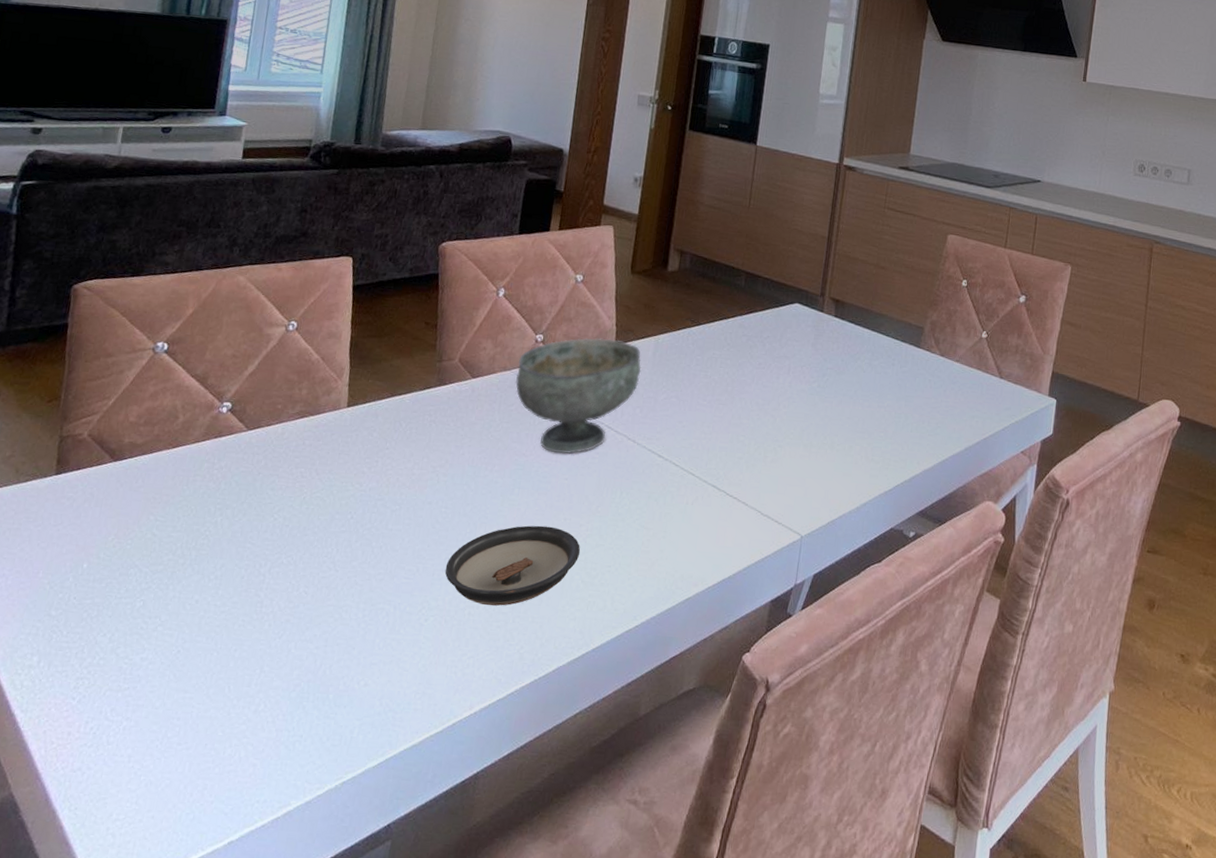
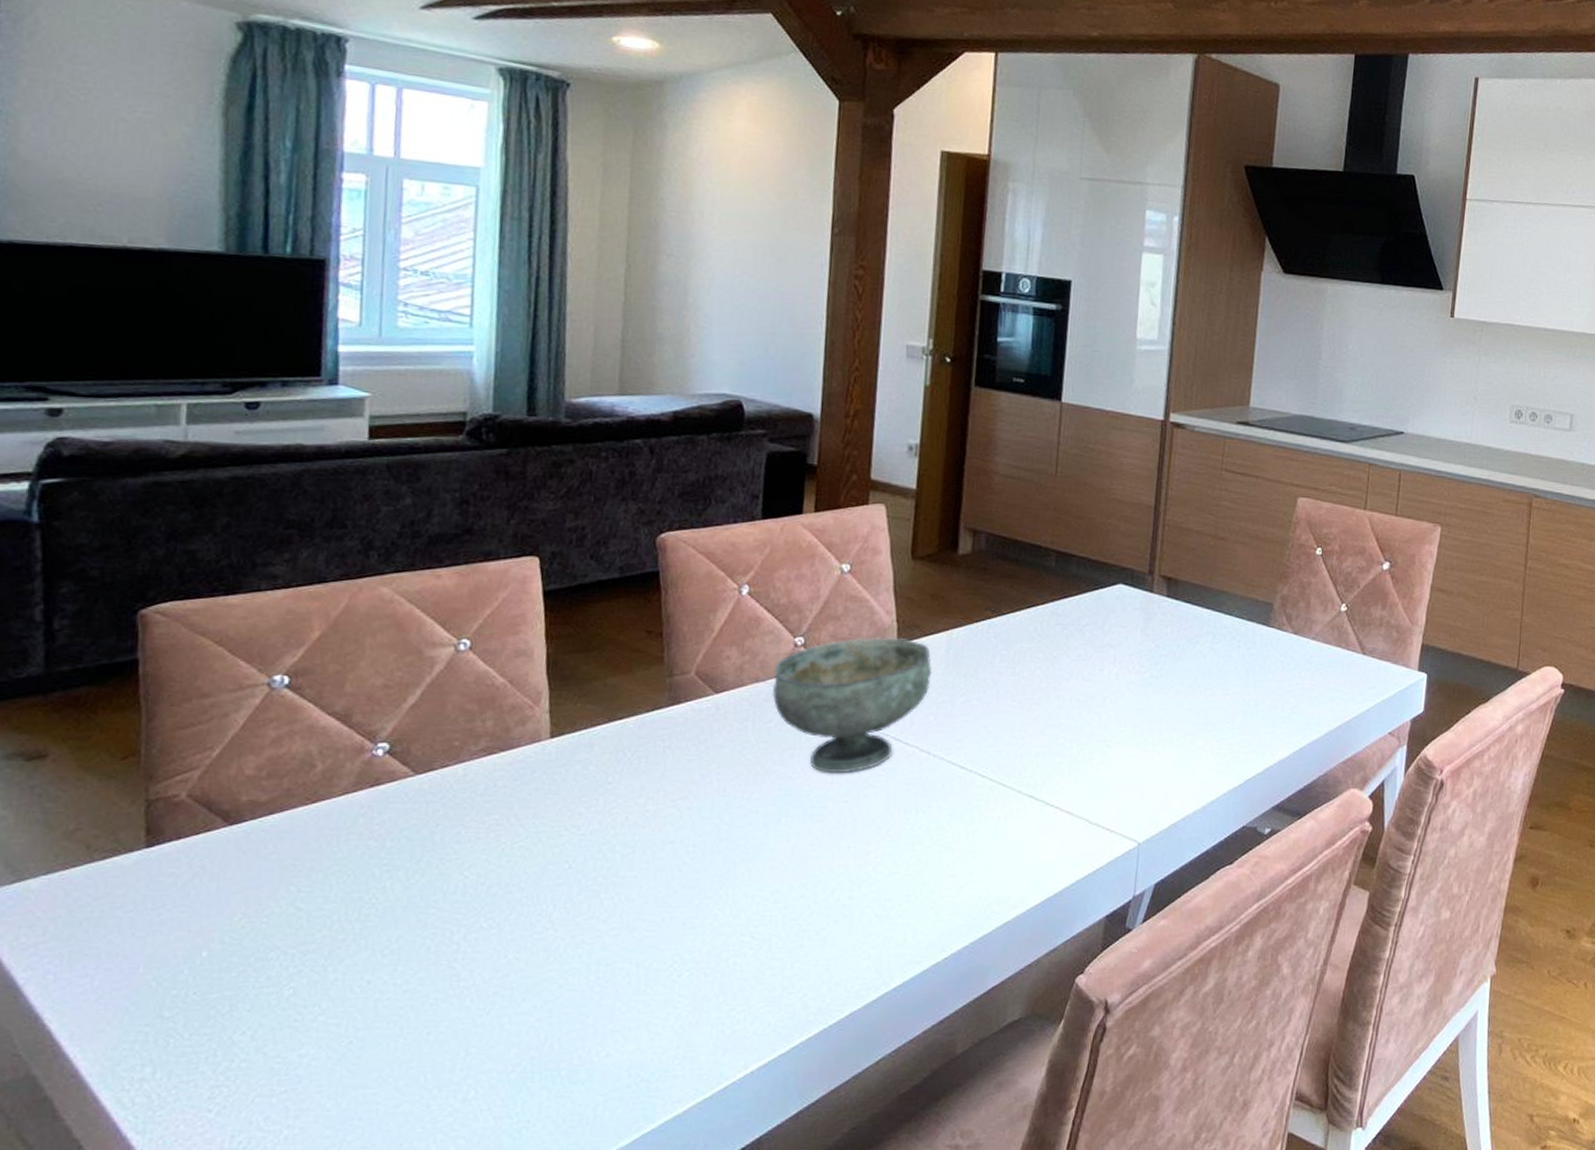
saucer: present [445,525,581,606] -> none [699,857,871,952]

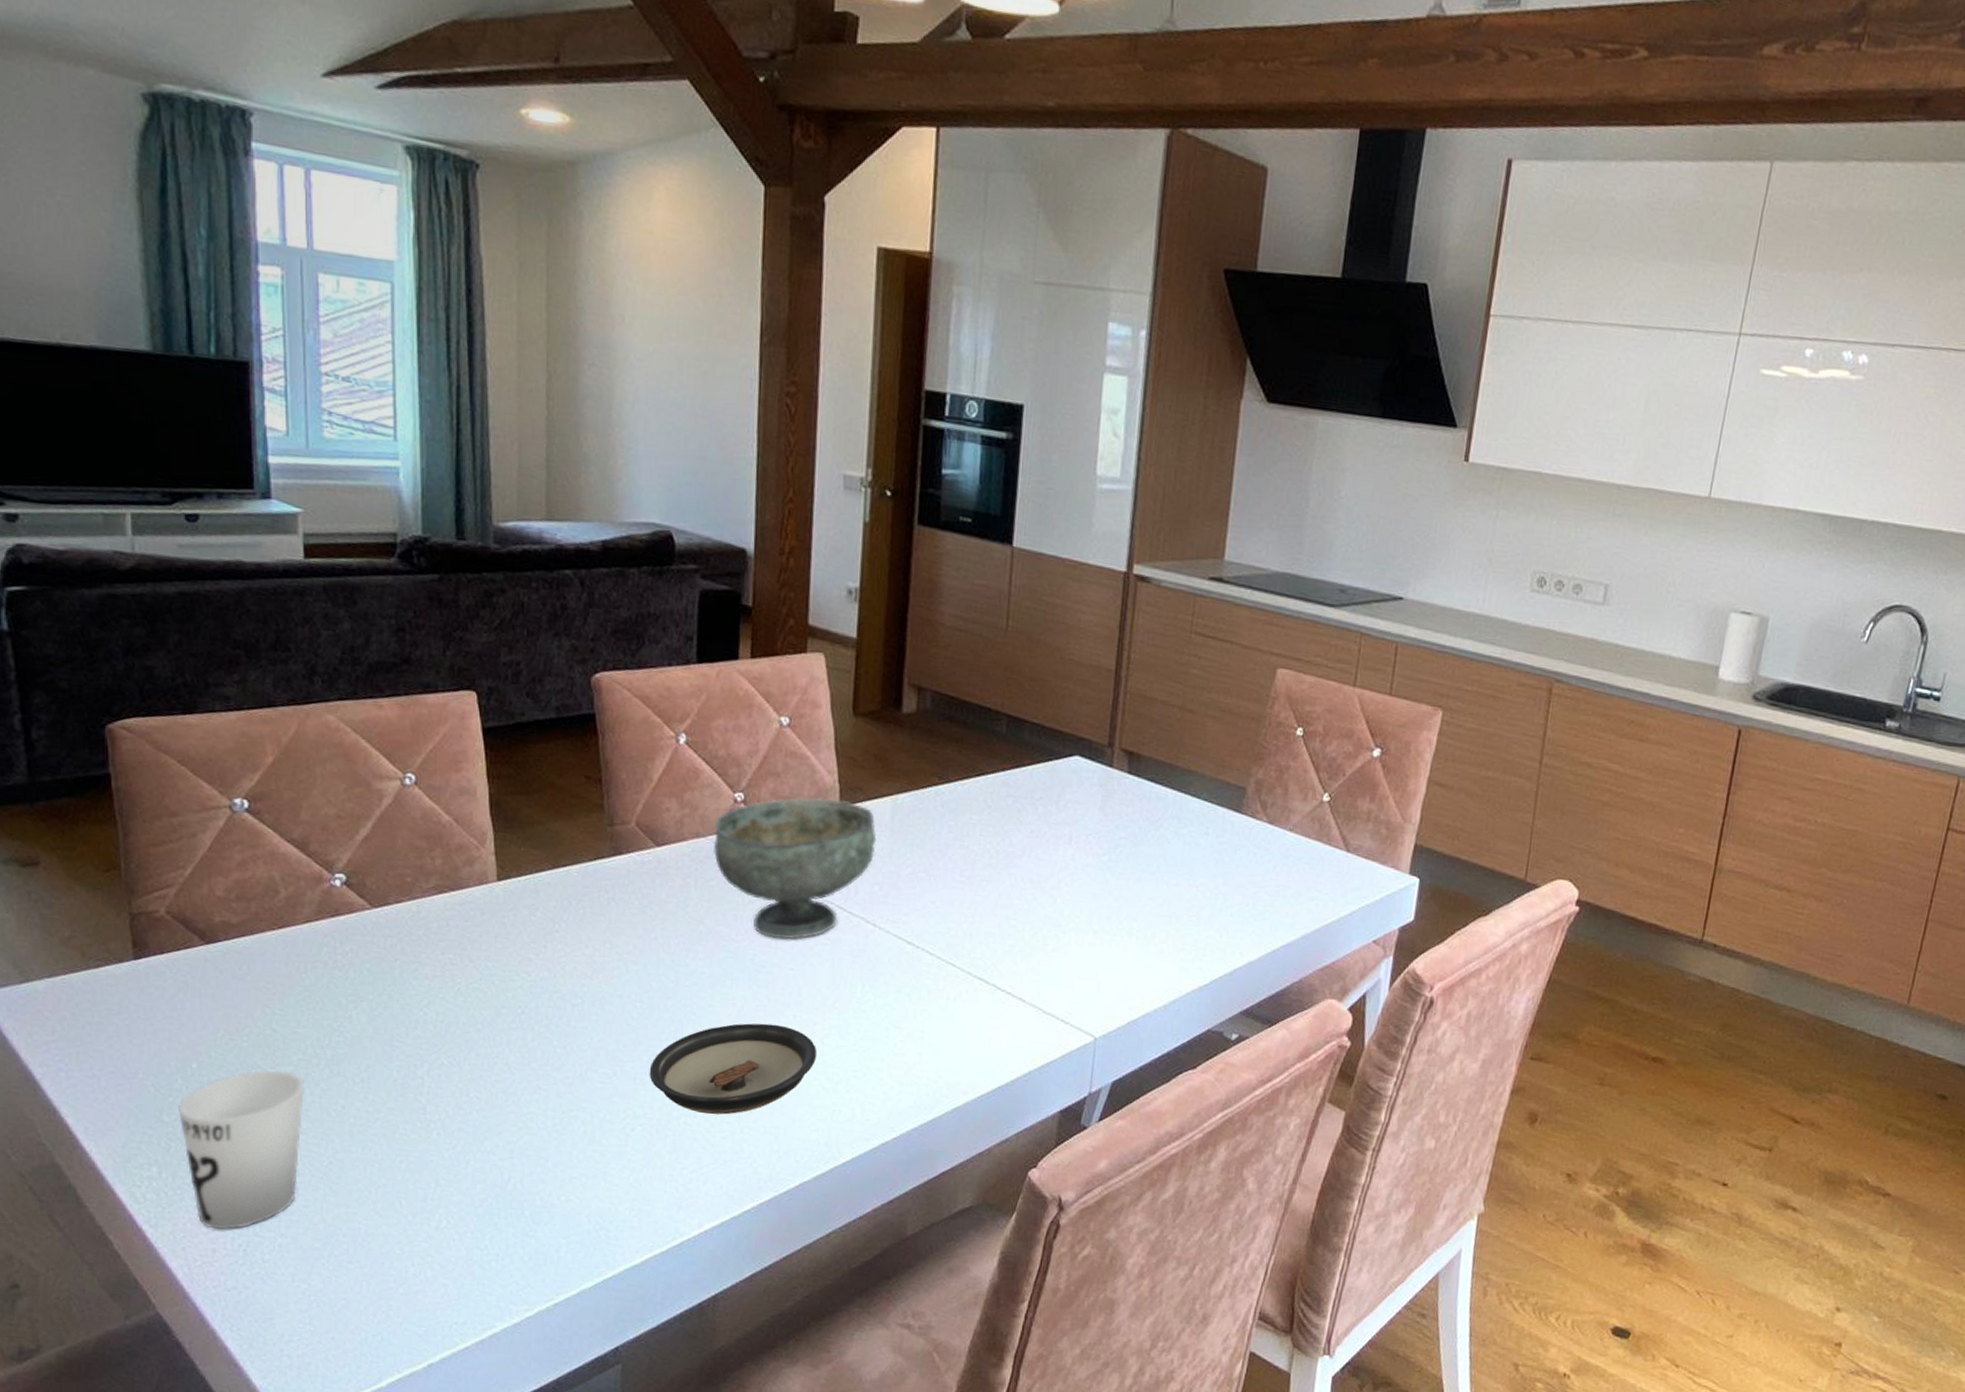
cup: none [182,950,328,1128] -> present [179,1069,305,1230]
saucer: none [699,857,871,952] -> present [649,1023,818,1115]

